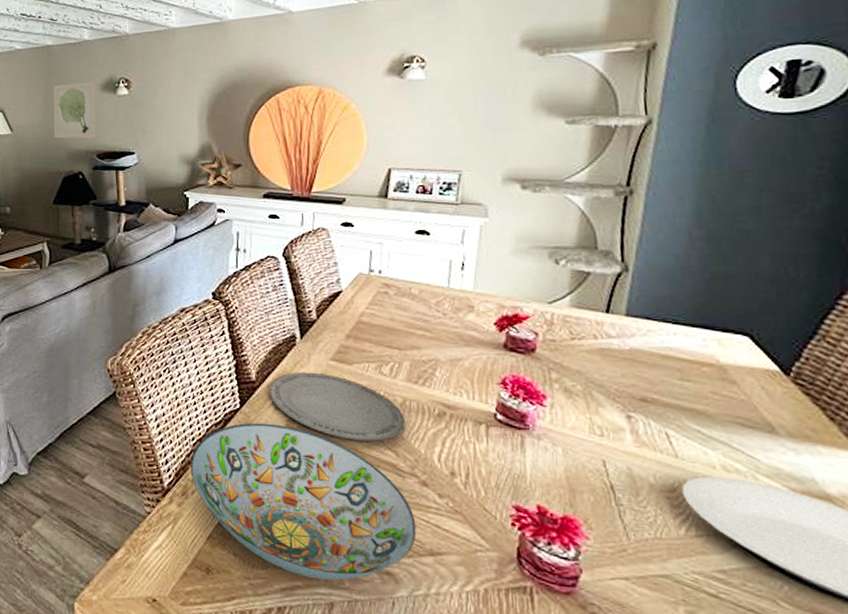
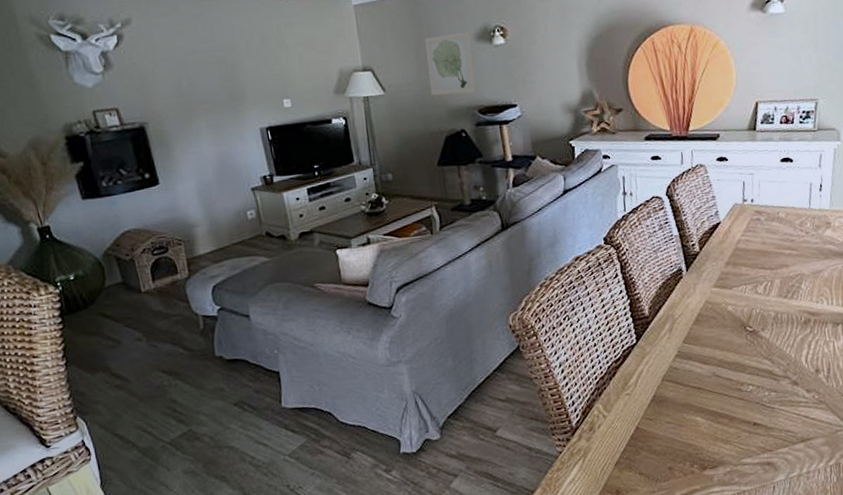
decorative bowl: present [190,422,417,581] -> none [595,352,790,481]
plate: present [269,372,405,442] -> none [661,300,778,356]

